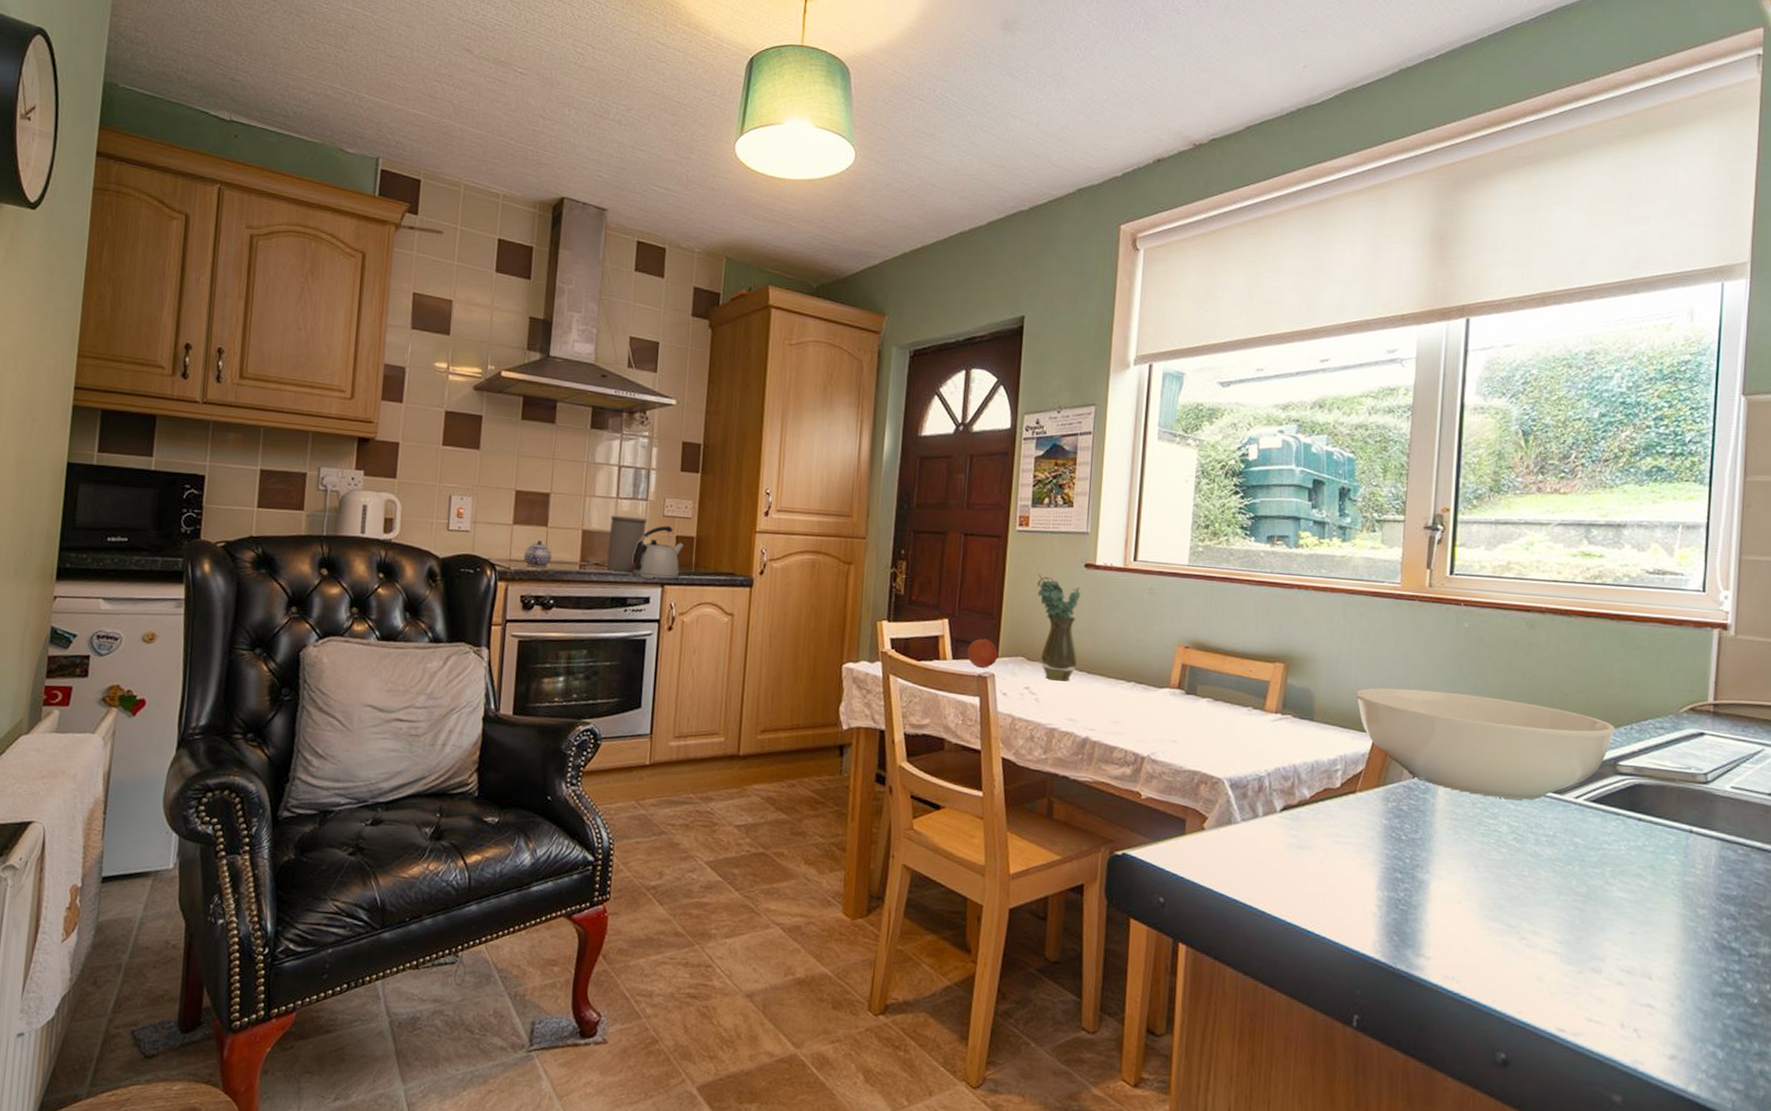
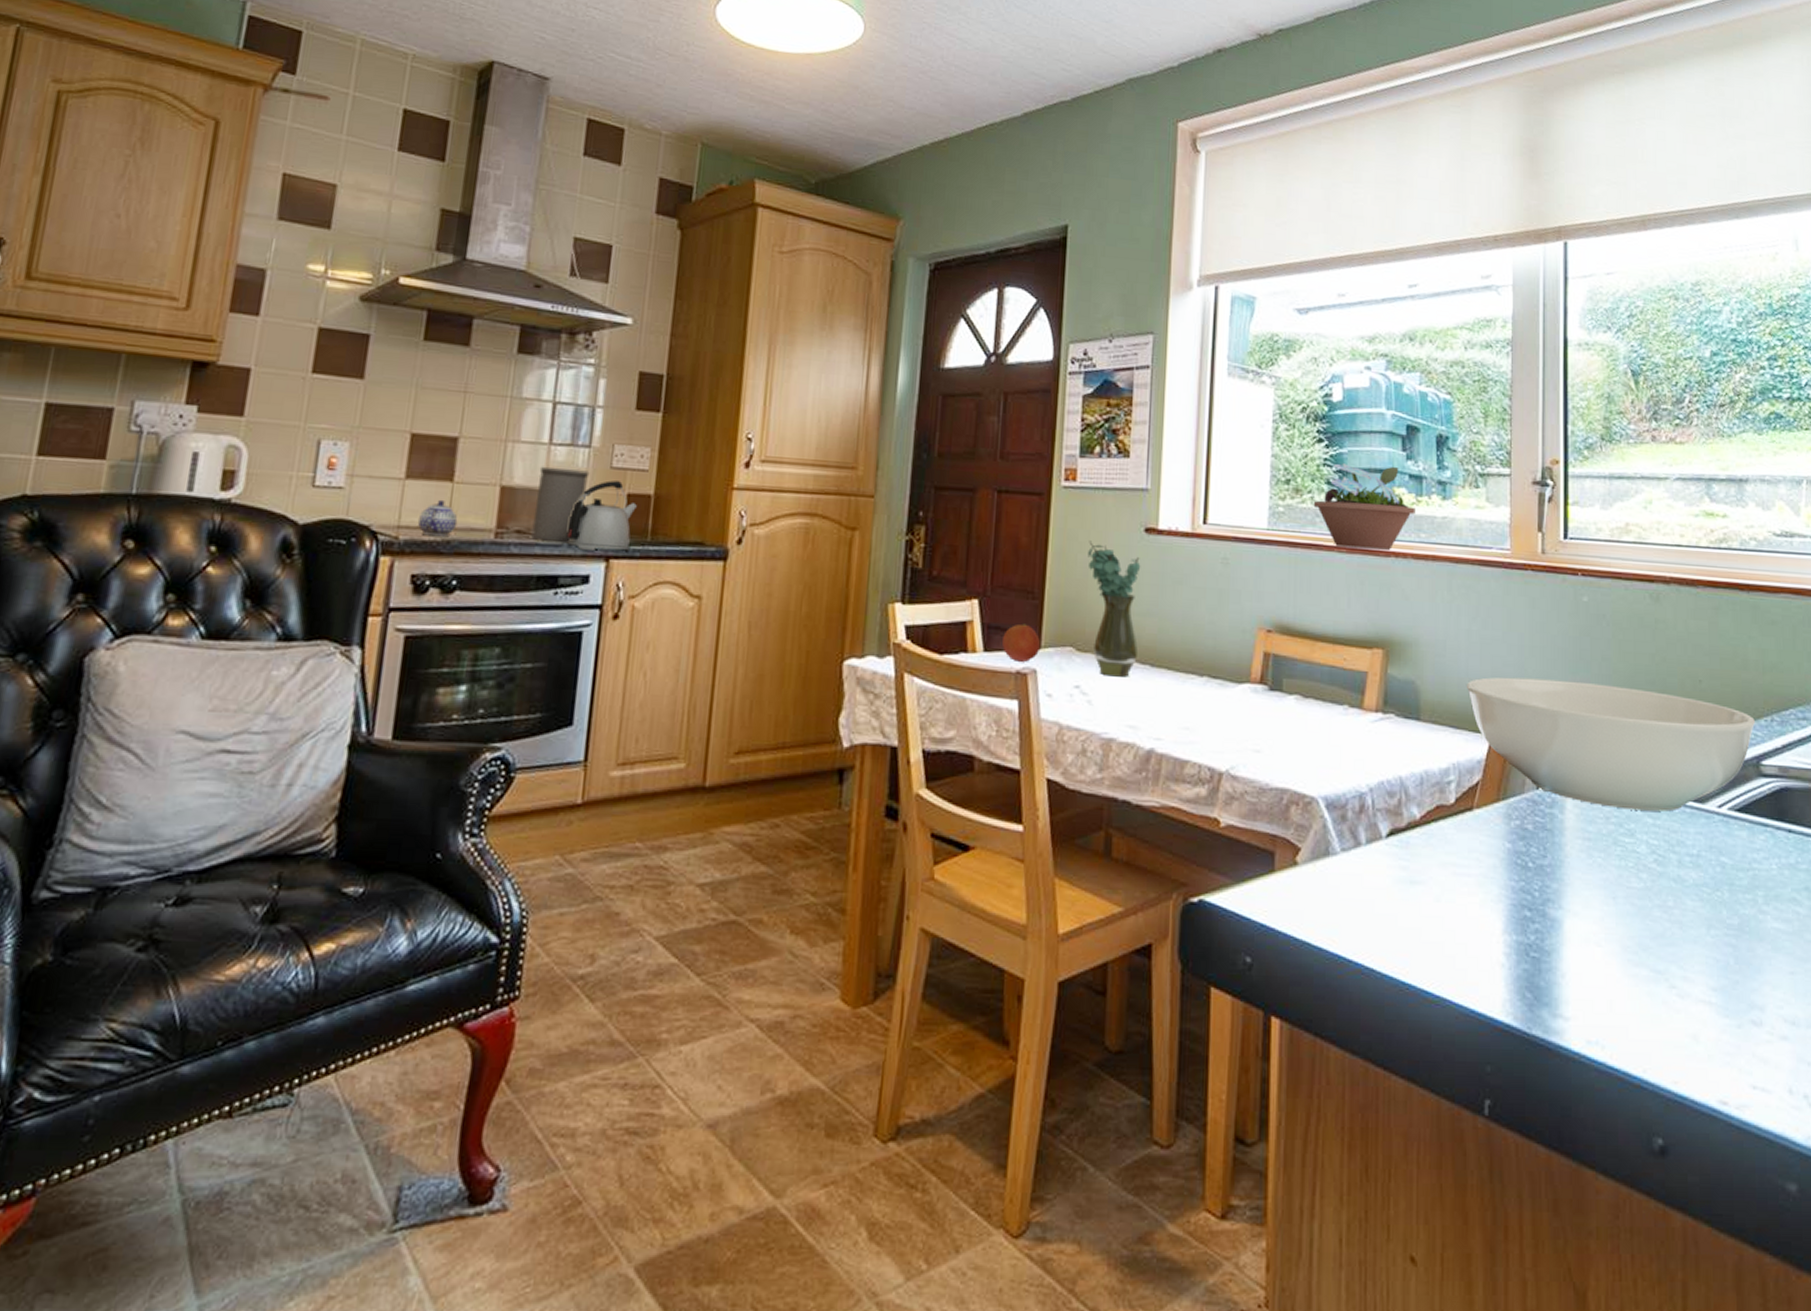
potted flower: none [1228,511,1318,584] -> present [1313,463,1415,551]

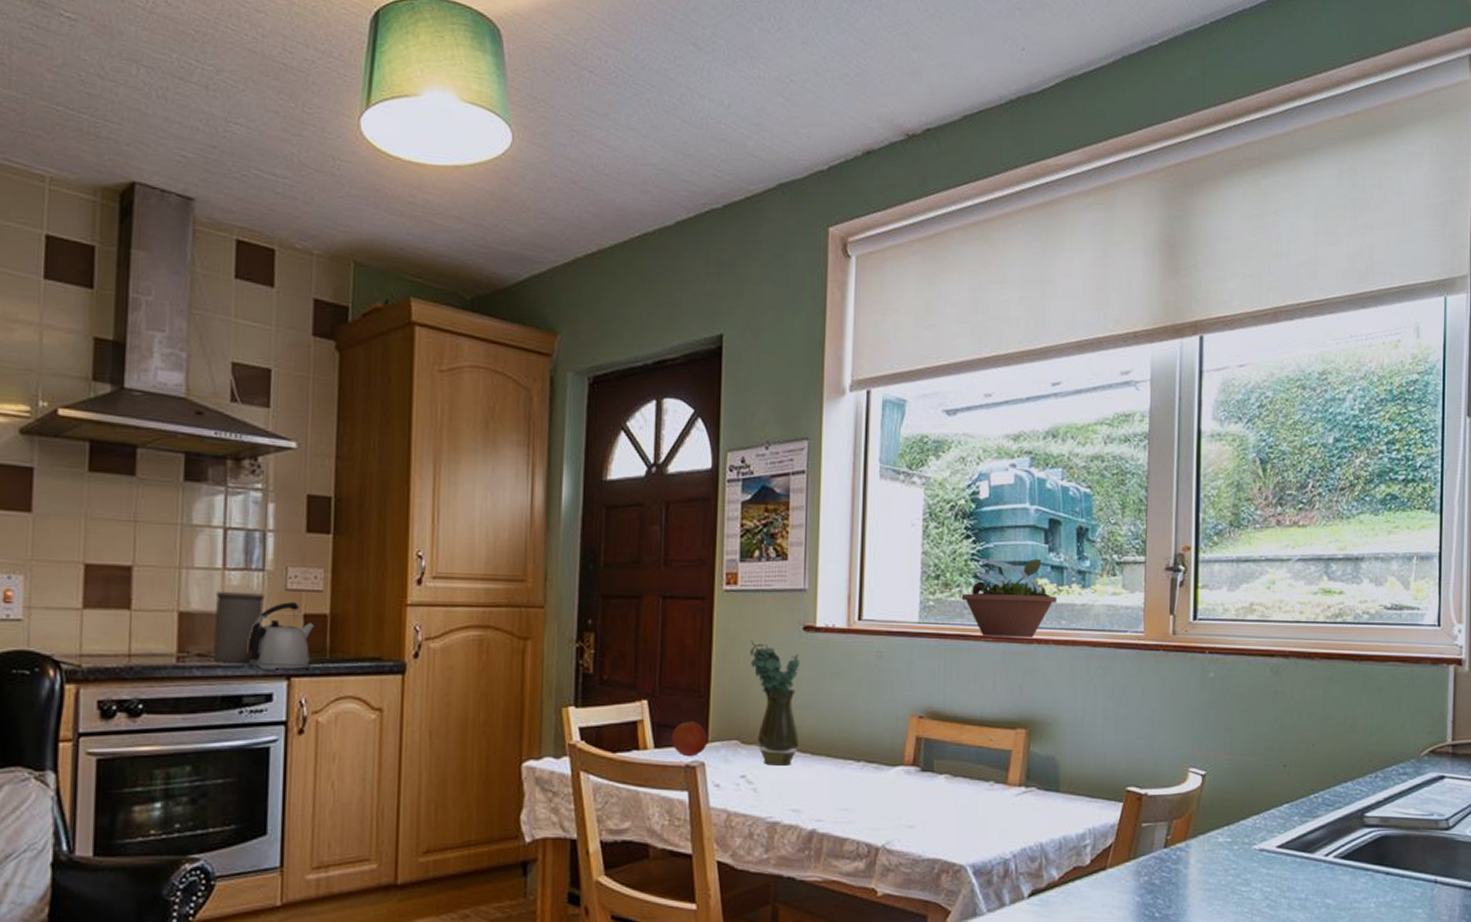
teapot: present [417,499,458,537] -> none [98,627,139,663]
bowl: present [1466,677,1756,812] -> none [1101,749,1362,862]

